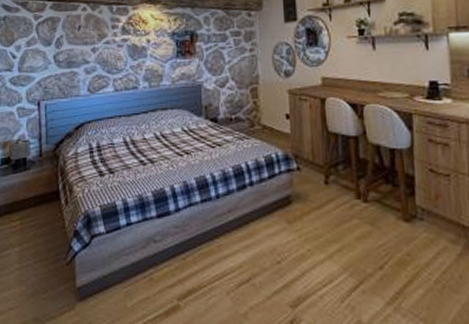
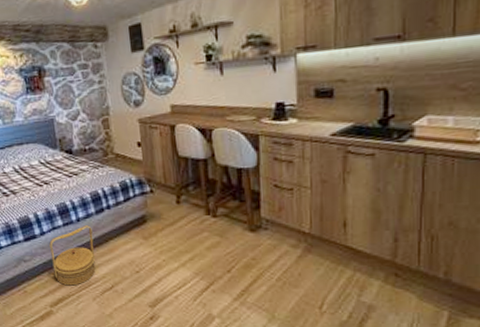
basket: none [184,203,233,275] -> present [49,225,96,286]

